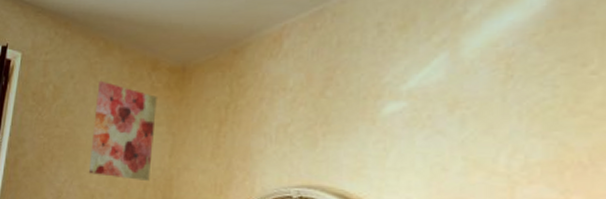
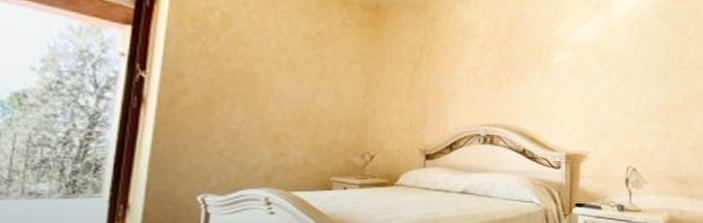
wall art: present [88,80,157,181] -> none [271,11,349,122]

